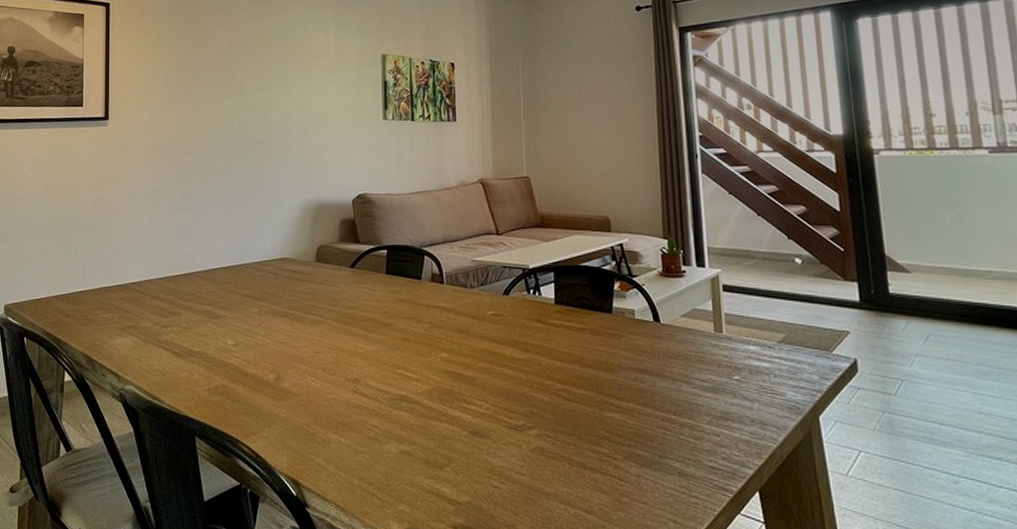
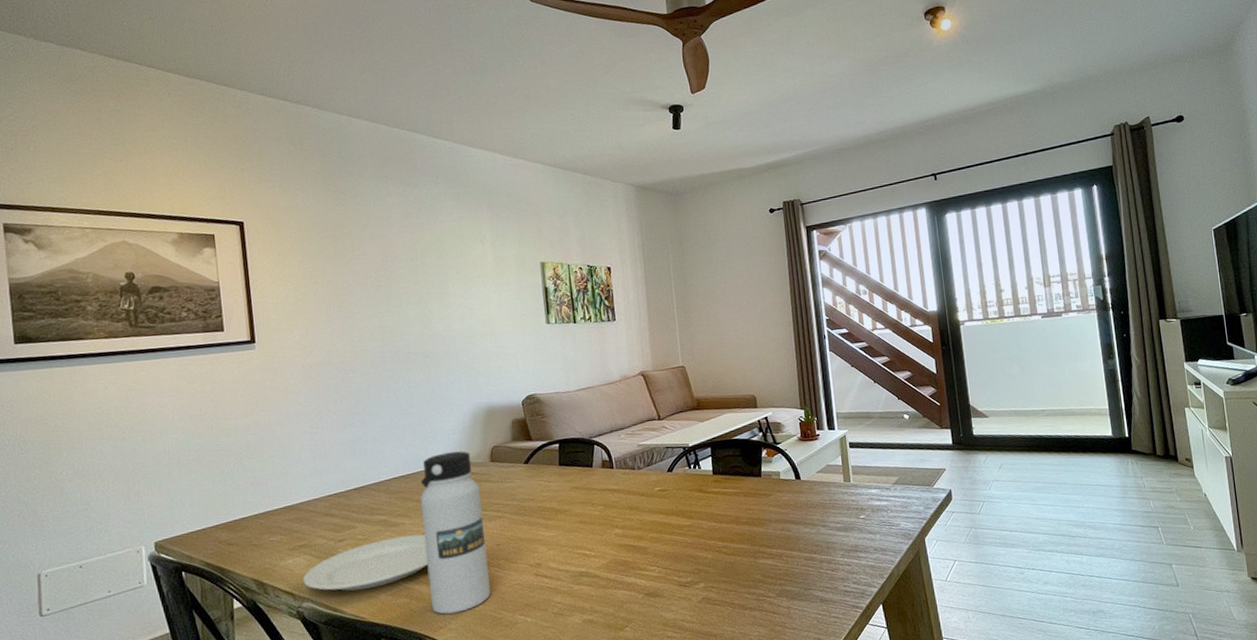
plate: none [128,330,246,381] -> present [302,534,428,591]
water bottle: none [243,247,305,420] -> present [420,451,491,614]

